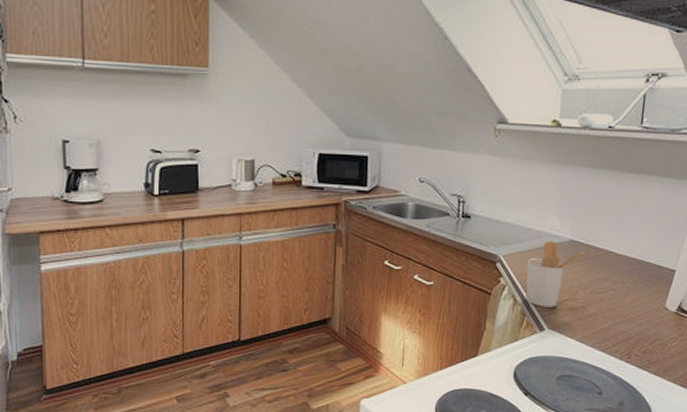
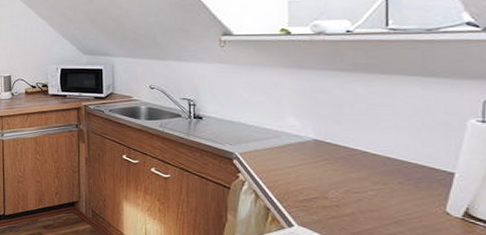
utensil holder: present [526,241,585,307] -> none [267,140,333,205]

